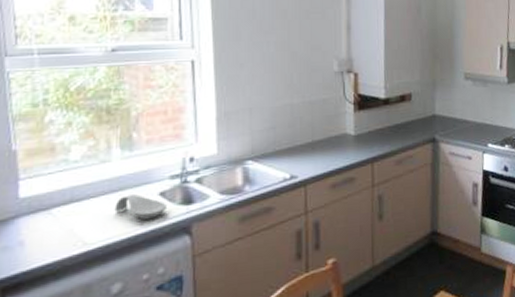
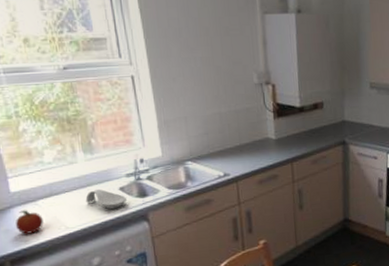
fruit: none [17,220,55,253] -> present [15,210,43,234]

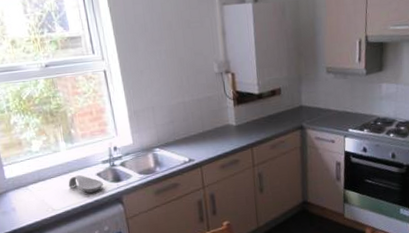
fruit: present [15,210,43,234] -> none [10,194,34,216]

